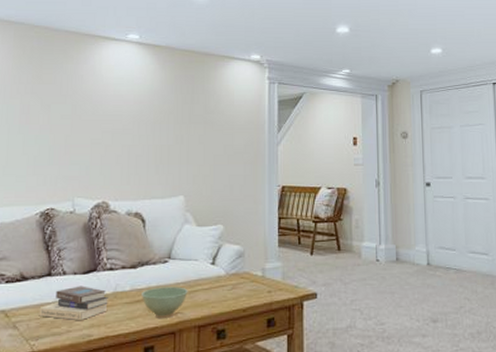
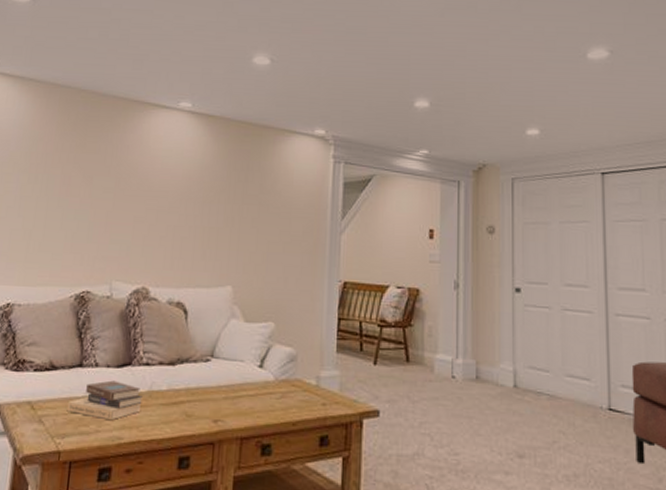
bowl: present [140,286,188,318] -> none [178,388,231,426]

